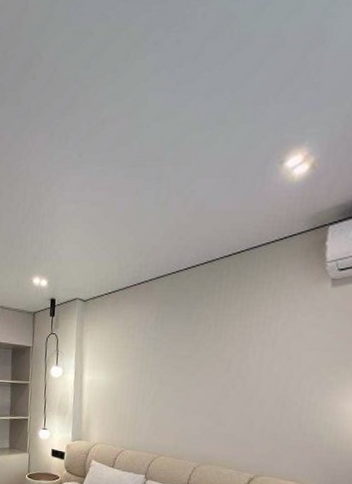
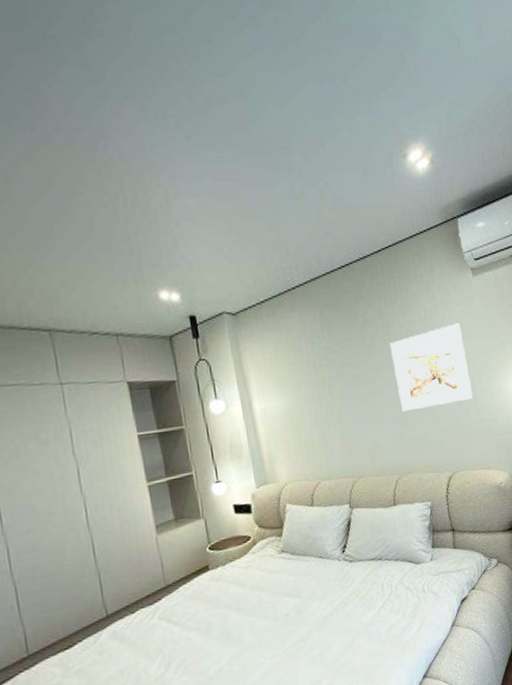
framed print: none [216,333,303,411] -> present [390,323,474,412]

